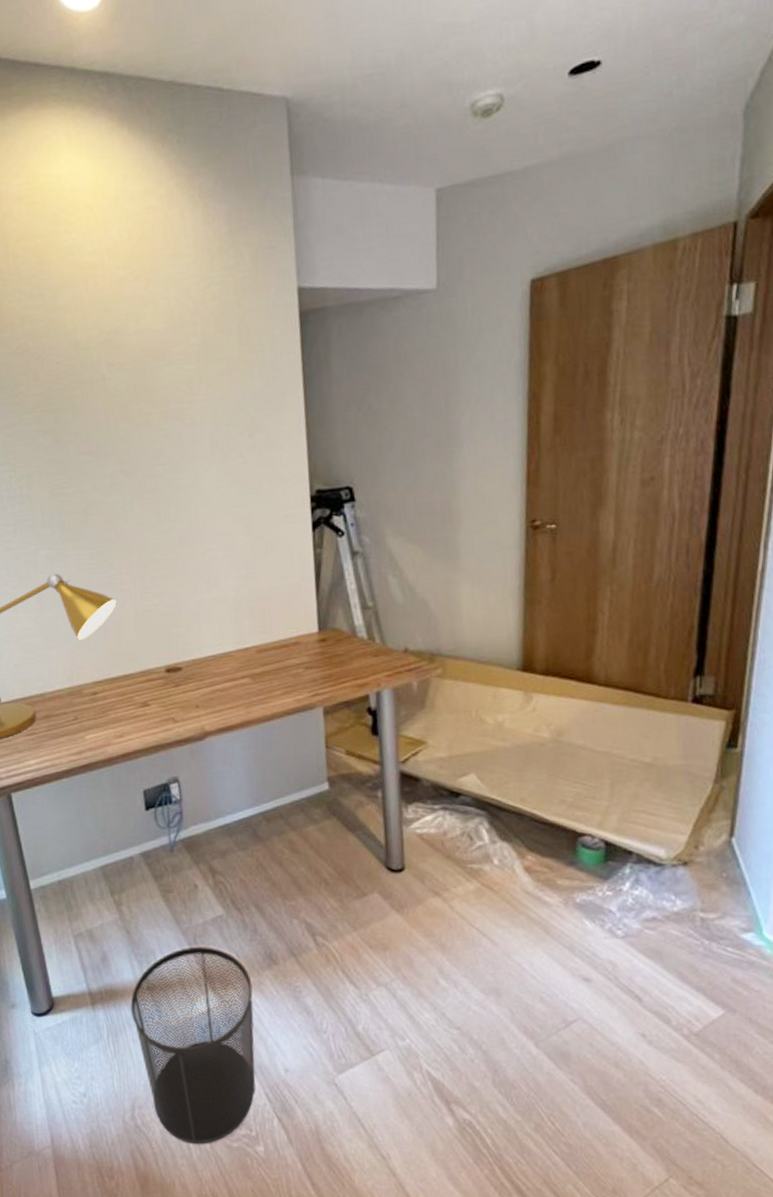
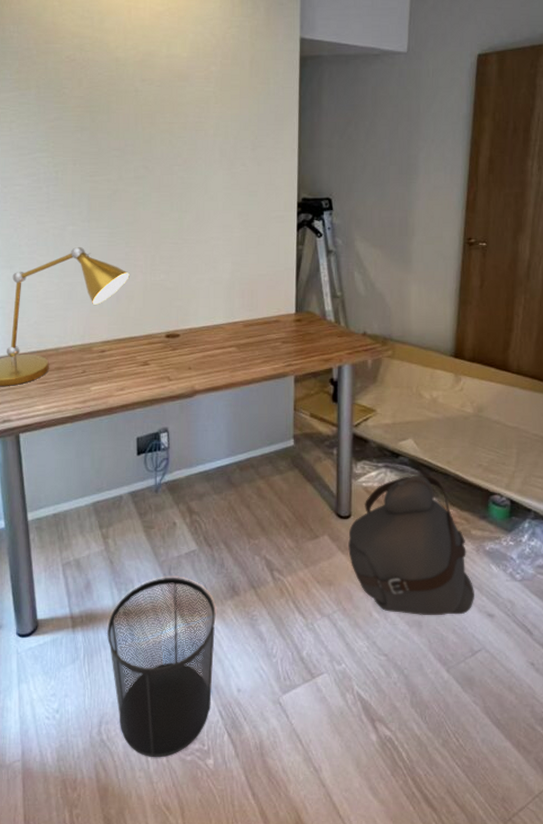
backpack: none [403,816,565,983] -> present [348,475,474,616]

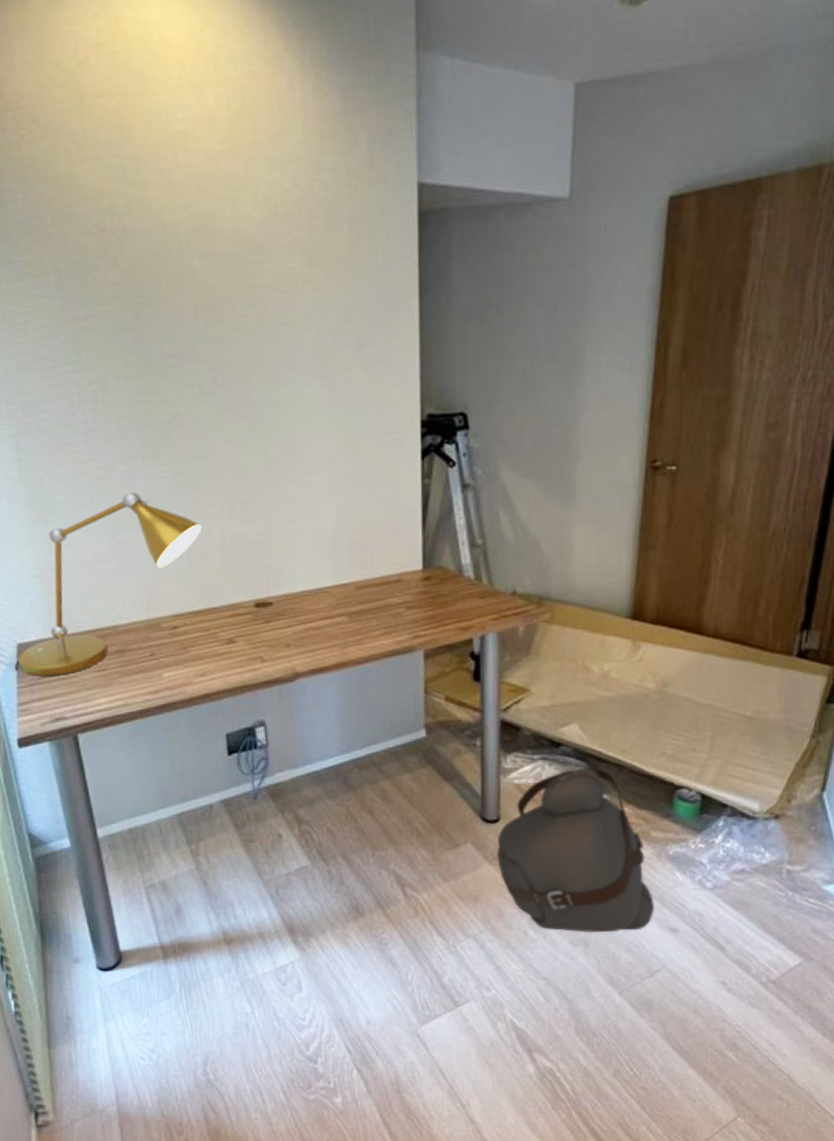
waste bin: present [106,578,216,758] -> none [205,898,337,1098]

